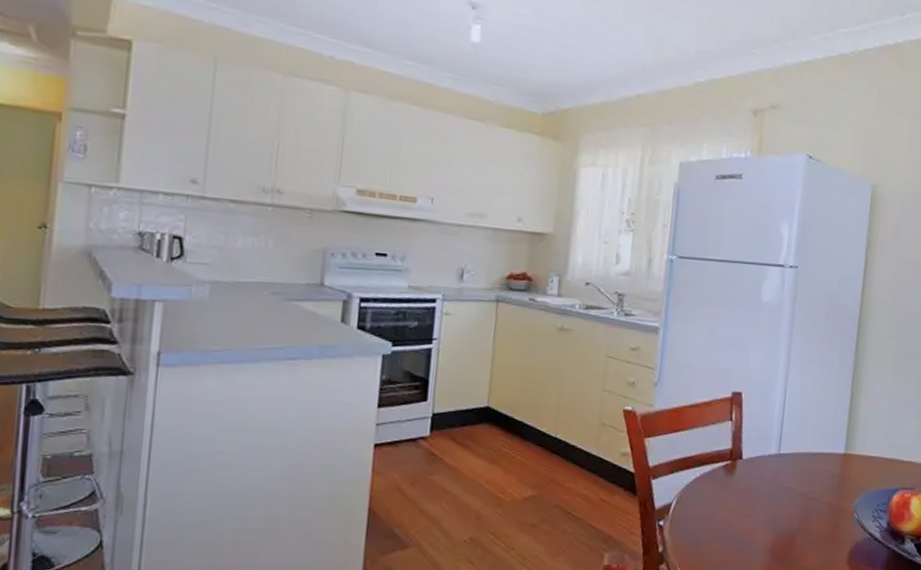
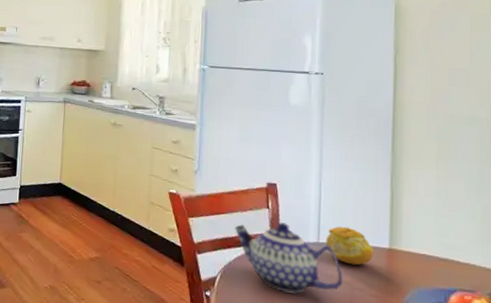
teapot: none [695,434,800,511] -> present [235,221,343,294]
fruit: none [786,434,831,475] -> present [325,226,374,266]

